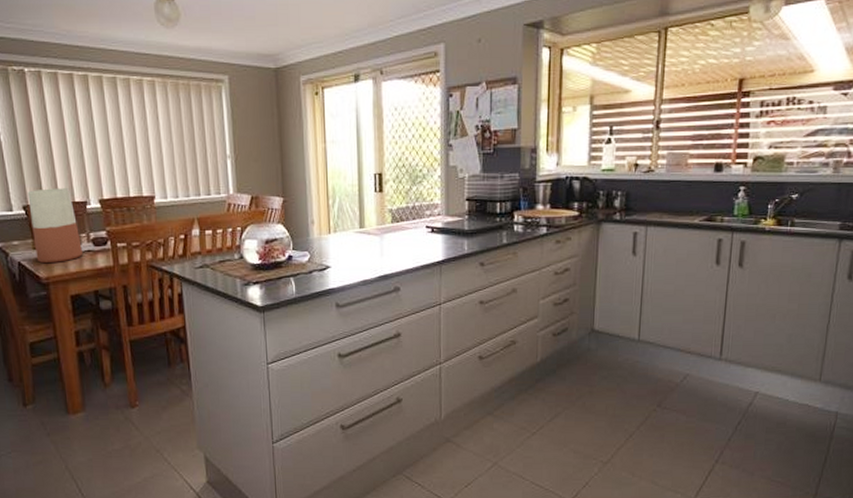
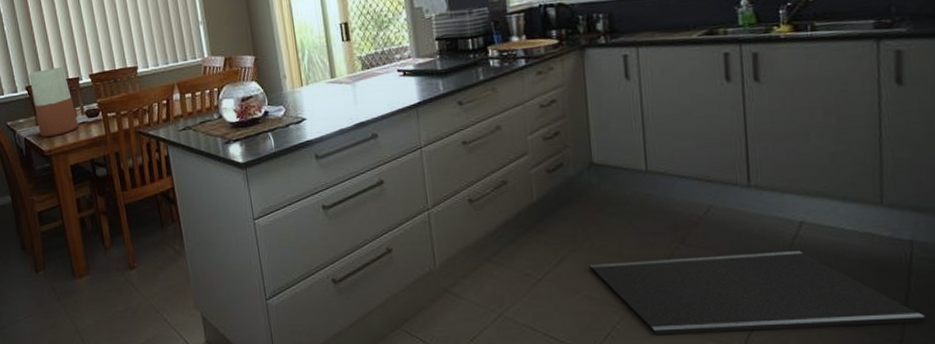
door mat: none [578,417,837,486] -> present [589,251,927,335]

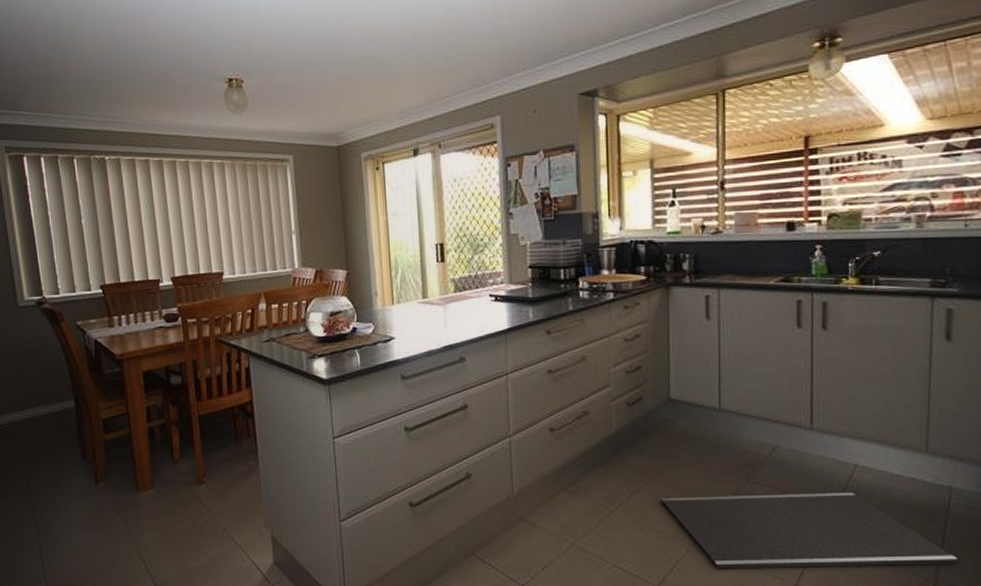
vase: present [29,67,79,138] -> none [105,267,156,341]

